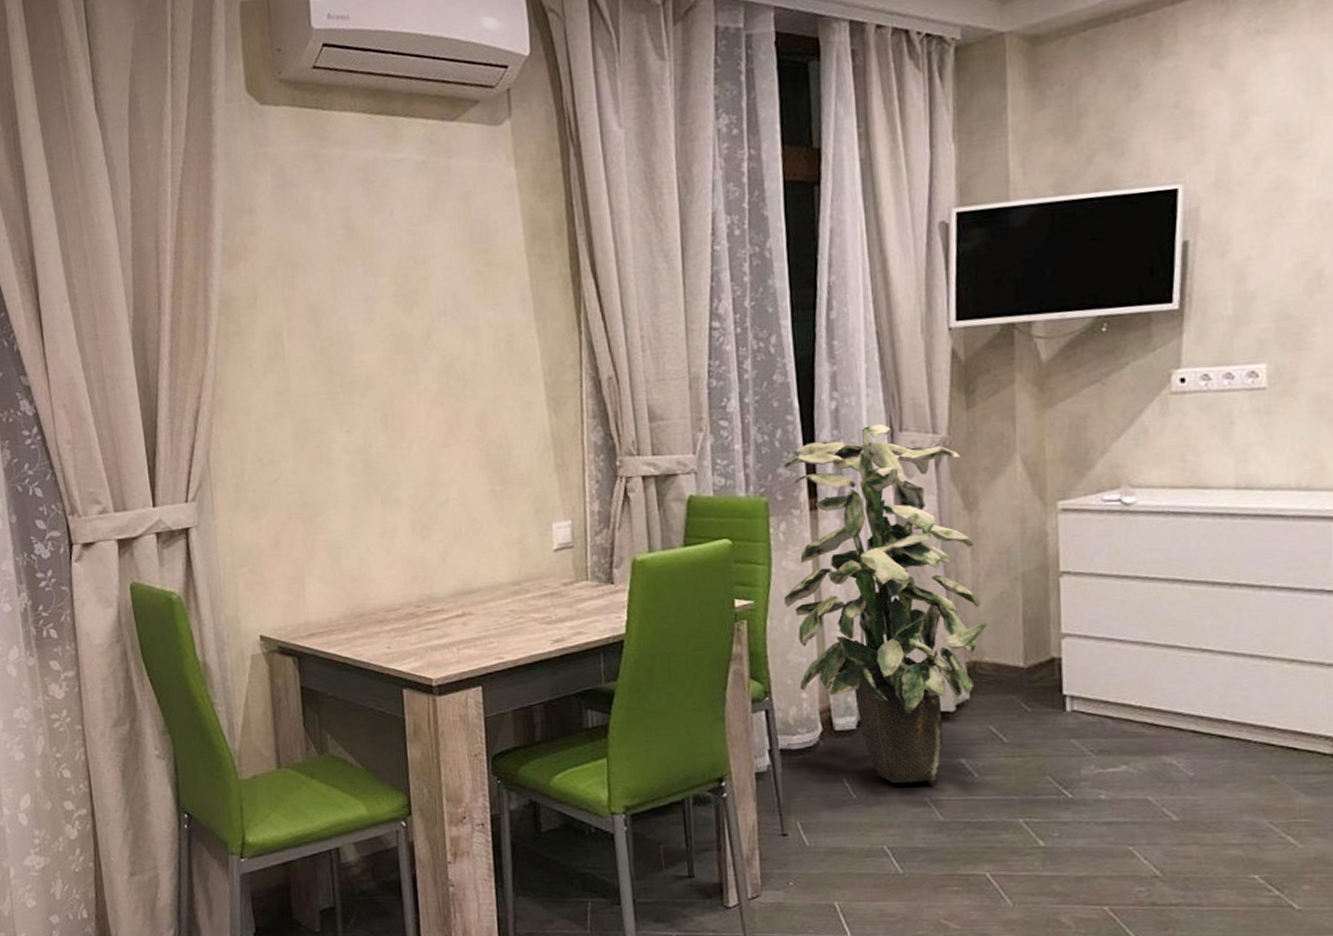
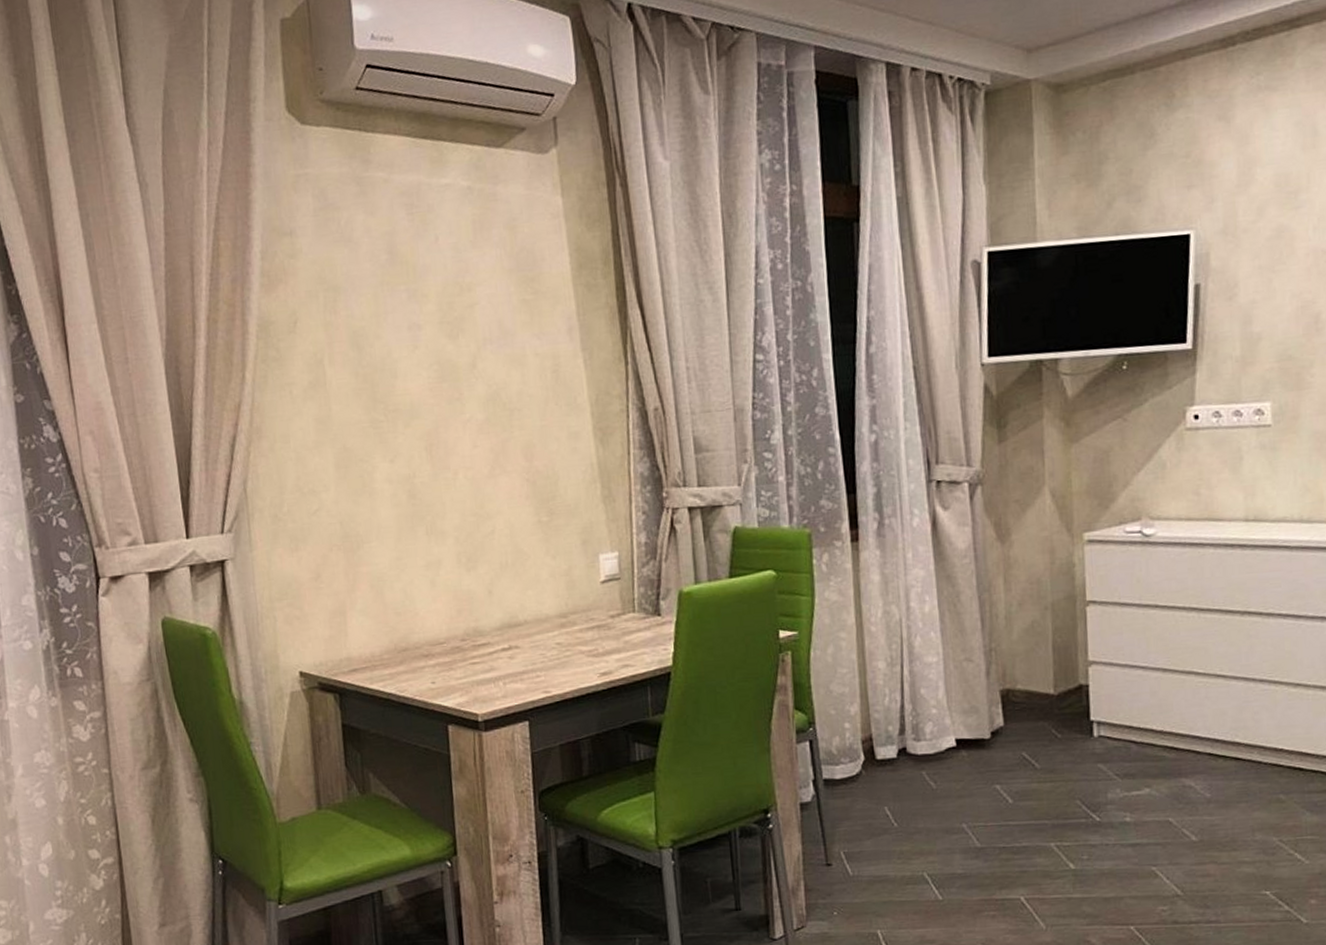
indoor plant: present [783,423,989,784] -> none [825,456,1021,811]

